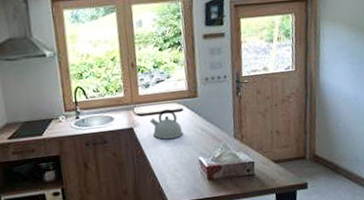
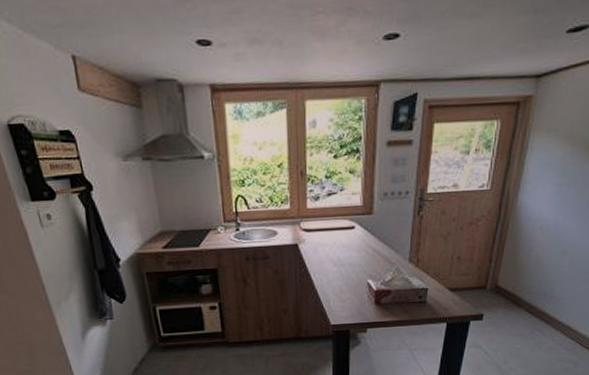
kettle: present [149,108,183,140] -> none [317,225,353,259]

